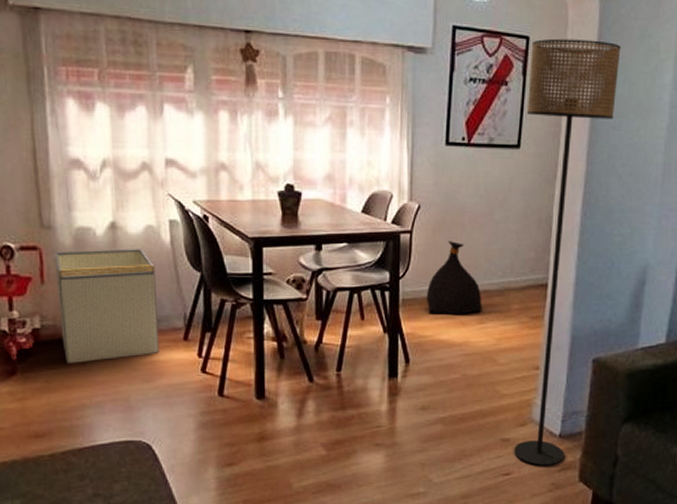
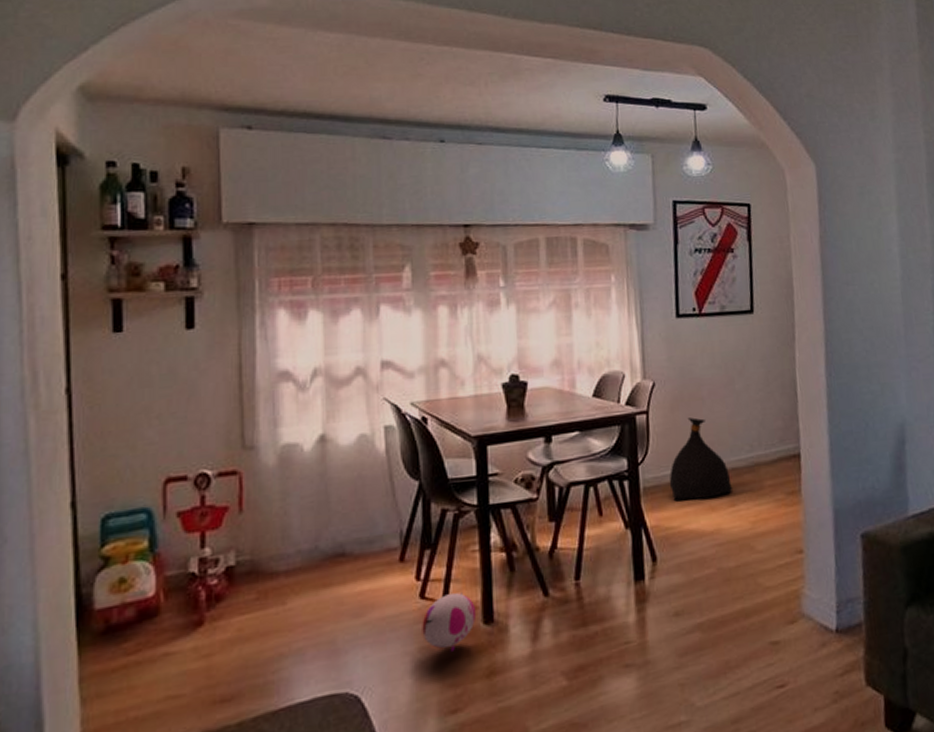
storage bin: present [54,249,160,363] -> none [256,461,373,605]
plush toy: none [203,371,250,418] -> present [422,593,477,651]
floor lamp: present [514,38,621,466] -> none [753,201,846,672]

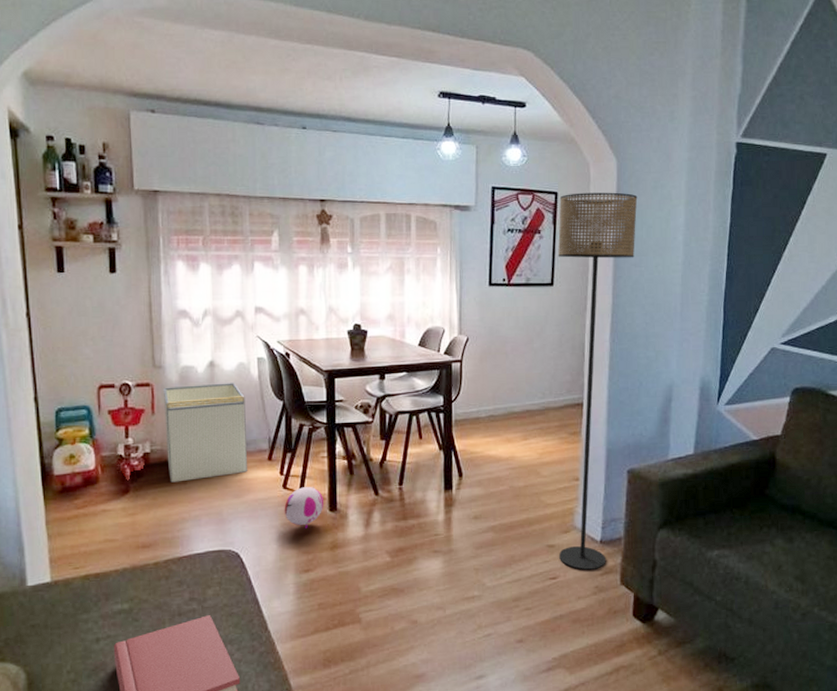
storage bin: none [256,461,373,605] -> present [164,383,248,482]
bag: present [669,417,734,502] -> none [475,368,527,433]
floor lamp: none [753,201,846,672] -> present [557,192,638,570]

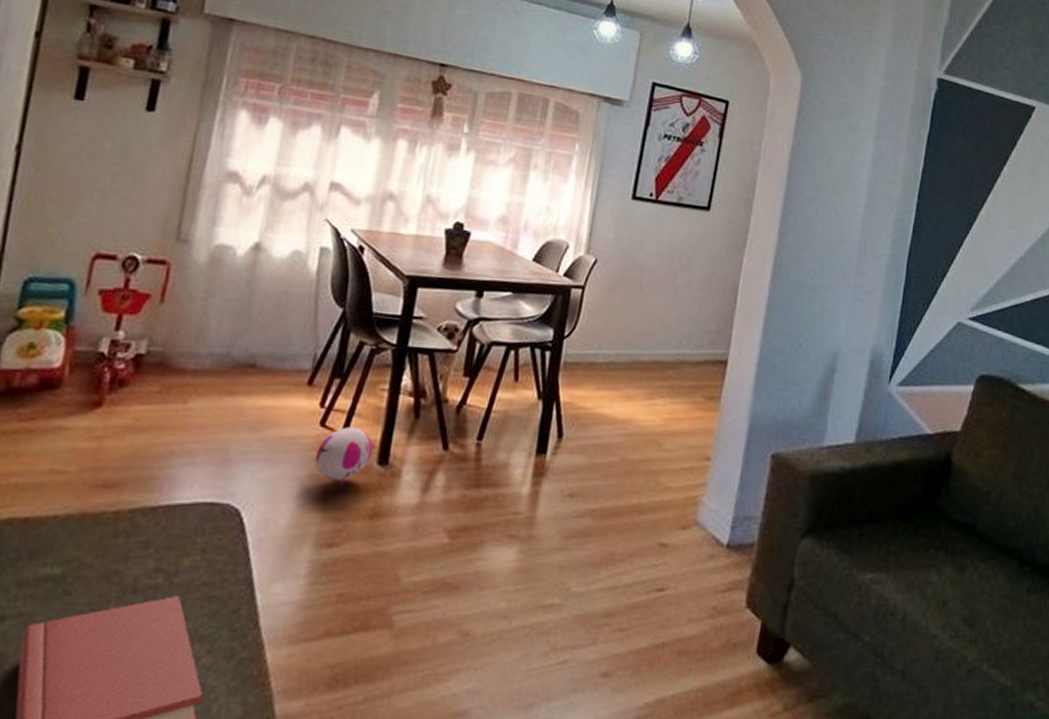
storage bin: present [164,383,248,482] -> none [164,268,294,400]
floor lamp: present [557,192,638,570] -> none [672,105,821,583]

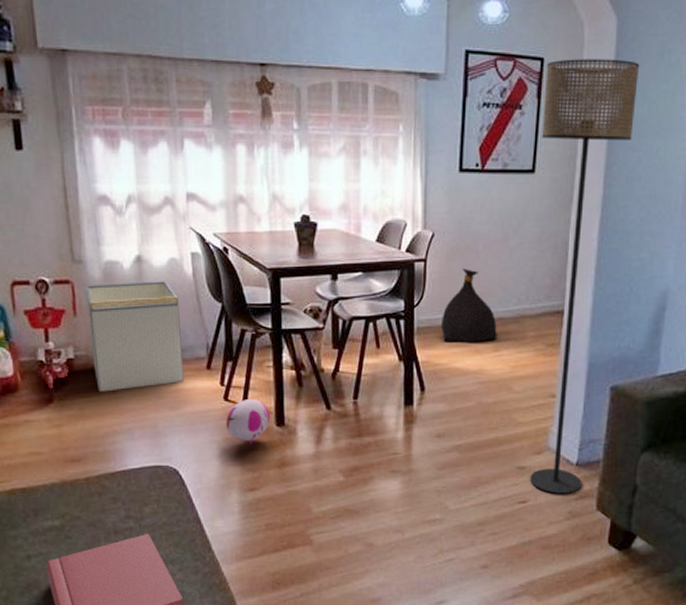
storage bin: none [164,268,294,400] -> present [85,281,185,392]
bag: none [590,302,654,386] -> present [440,269,498,342]
floor lamp: none [672,105,821,583] -> present [530,59,640,494]

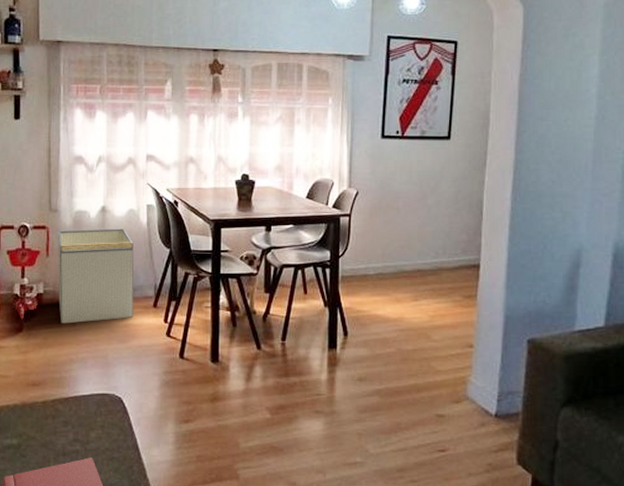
plush toy: present [226,399,271,444] -> none [167,336,206,378]
bag: present [440,269,498,342] -> none [363,224,417,291]
floor lamp: present [530,59,640,494] -> none [449,41,546,445]

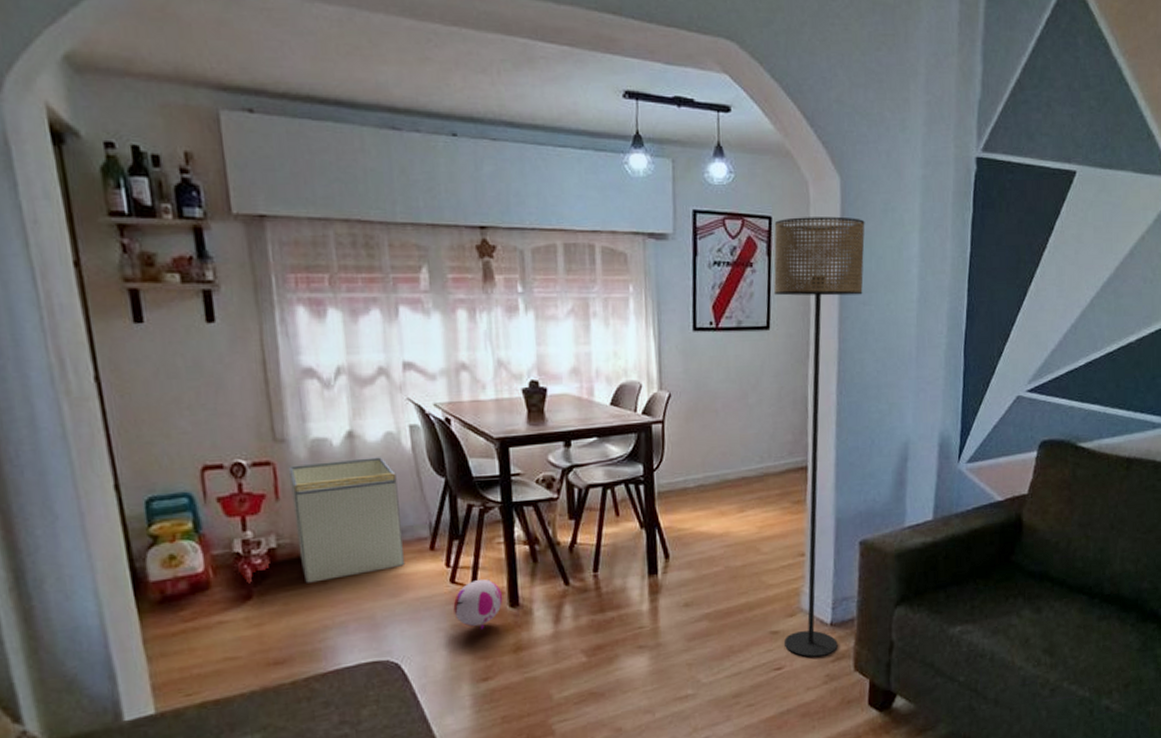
plush toy: none [167,336,206,378] -> present [453,579,503,629]
floor lamp: none [449,41,546,445] -> present [773,216,865,658]

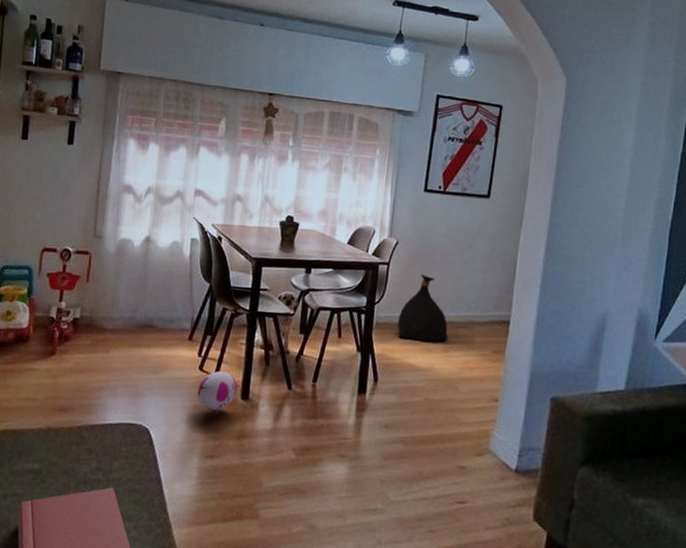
storage bin: present [289,457,406,583] -> none [94,257,175,351]
bag: none [682,428,743,506] -> present [397,274,449,342]
floor lamp: present [773,216,865,658] -> none [470,108,585,500]

